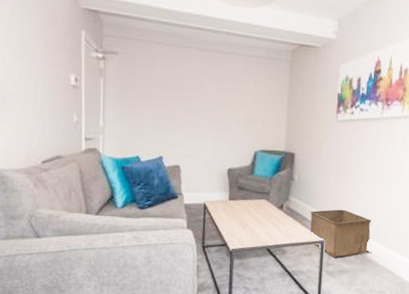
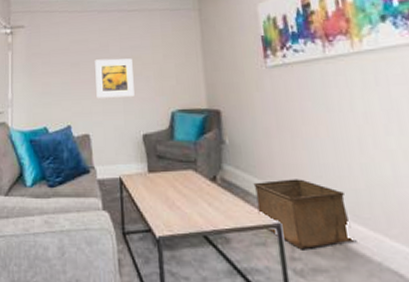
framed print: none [189,97,225,135] -> present [95,58,135,98]

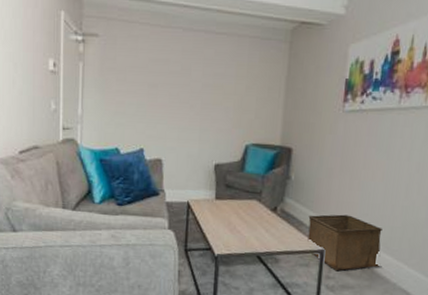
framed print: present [95,58,135,98] -> none [173,83,214,126]

